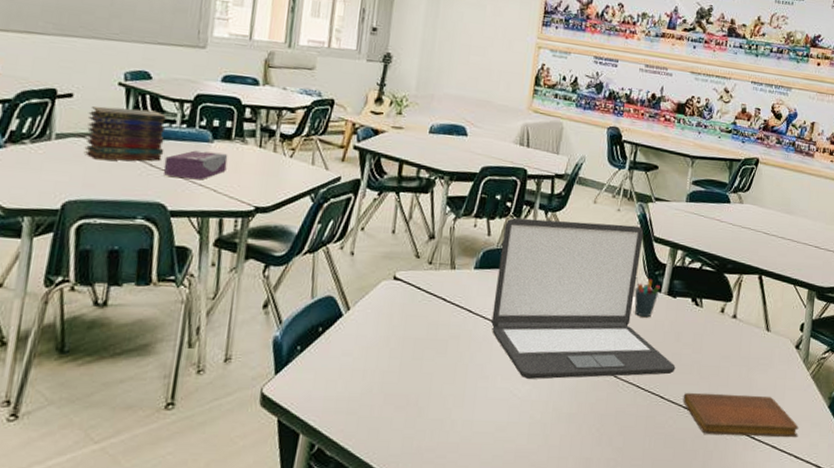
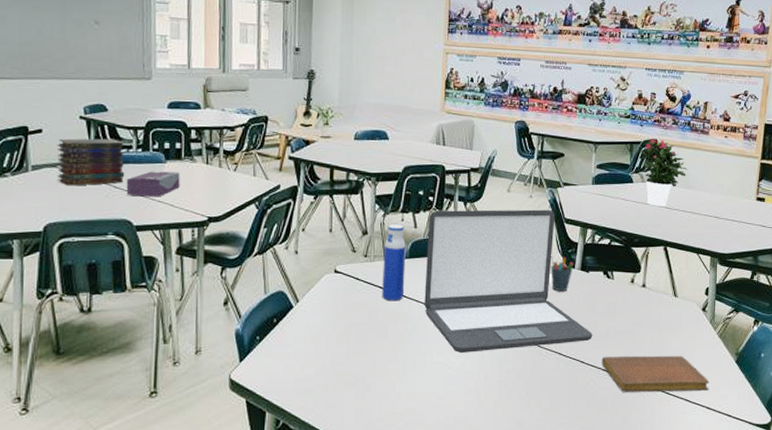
water bottle: none [445,230,477,316] -> present [382,225,406,301]
potted flower: none [738,156,789,231] -> present [638,138,687,206]

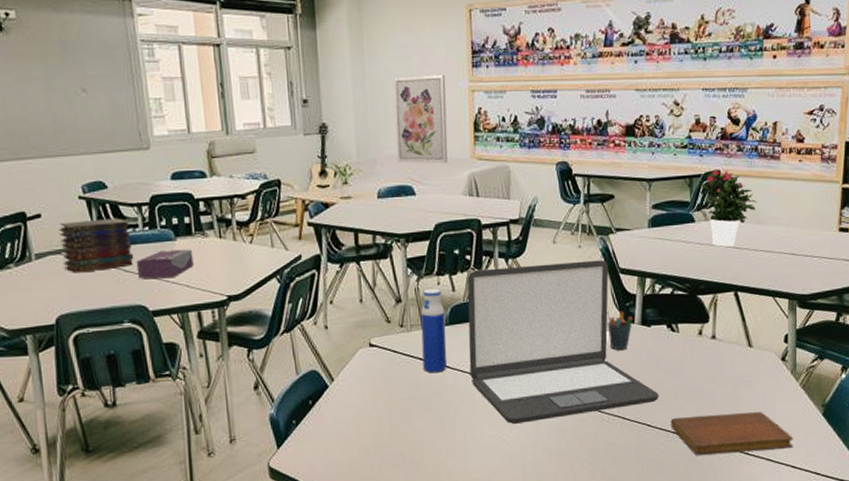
wall art: none [375,36,424,114] -> present [394,74,448,164]

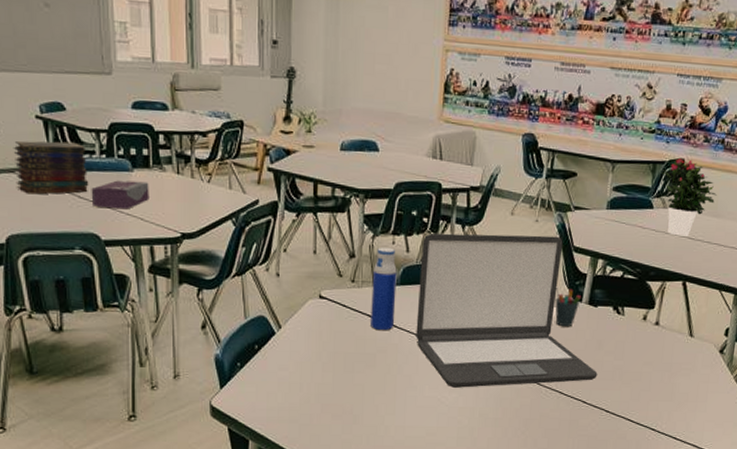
wall art: present [394,74,448,164] -> none [364,28,421,122]
notebook: present [670,411,794,456] -> none [605,397,721,437]

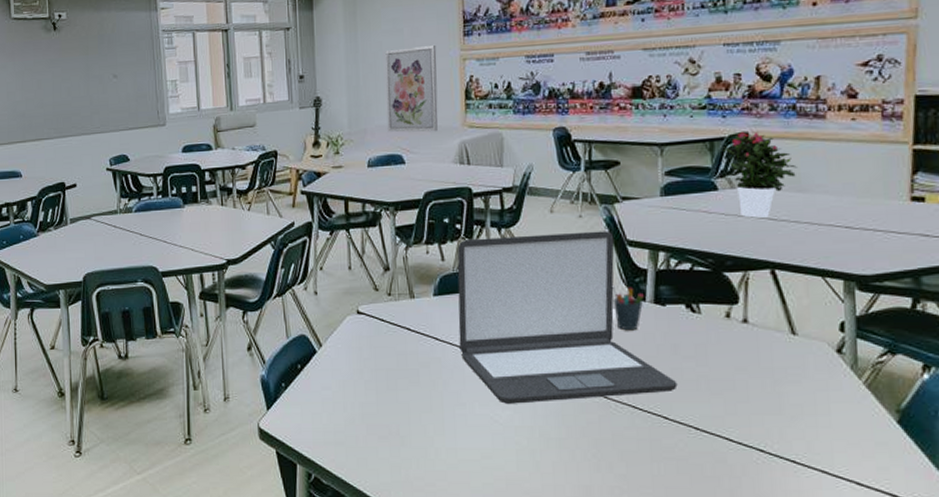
book stack: present [13,140,89,195] -> none [89,187,149,236]
tissue box: present [91,180,149,210] -> none [150,215,198,242]
wall art: none [364,28,421,122] -> present [385,44,438,133]
water bottle: present [371,248,397,331] -> none [408,258,436,345]

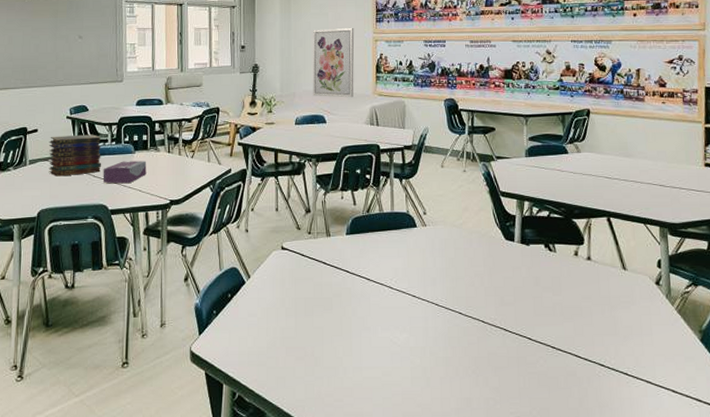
book stack: none [89,187,149,236] -> present [48,134,102,177]
tissue box: none [150,215,198,242] -> present [103,161,147,184]
laptop: present [457,231,678,404] -> none [366,183,539,328]
pen holder: present [612,286,644,331] -> none [489,228,513,266]
potted flower: present [722,131,797,218] -> none [571,108,625,176]

